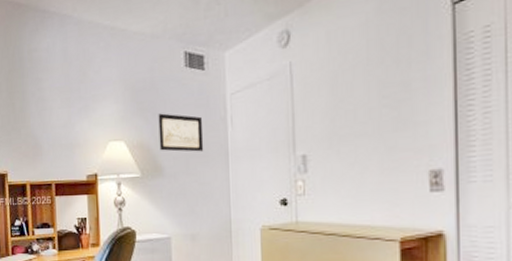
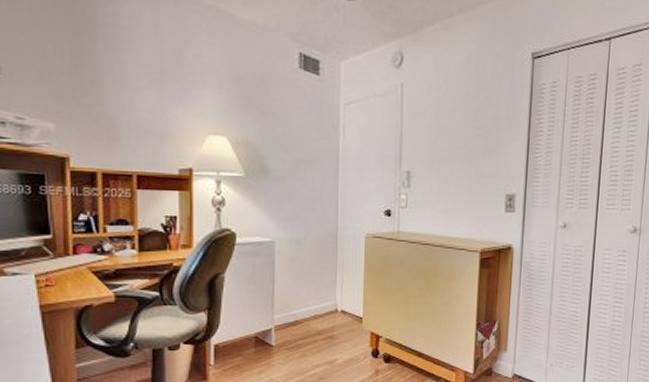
wall art: present [158,113,204,152] -> none [267,112,315,157]

